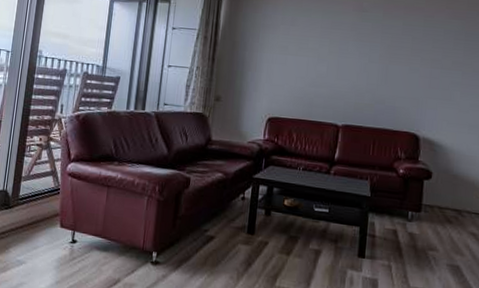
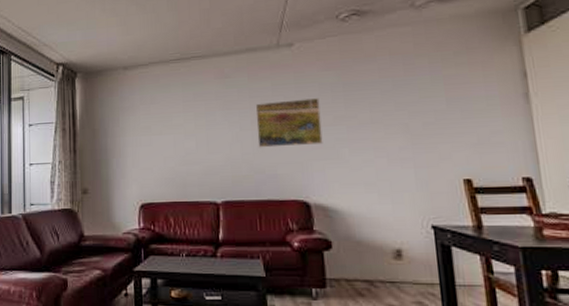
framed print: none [382,39,443,85] -> present [255,98,323,148]

